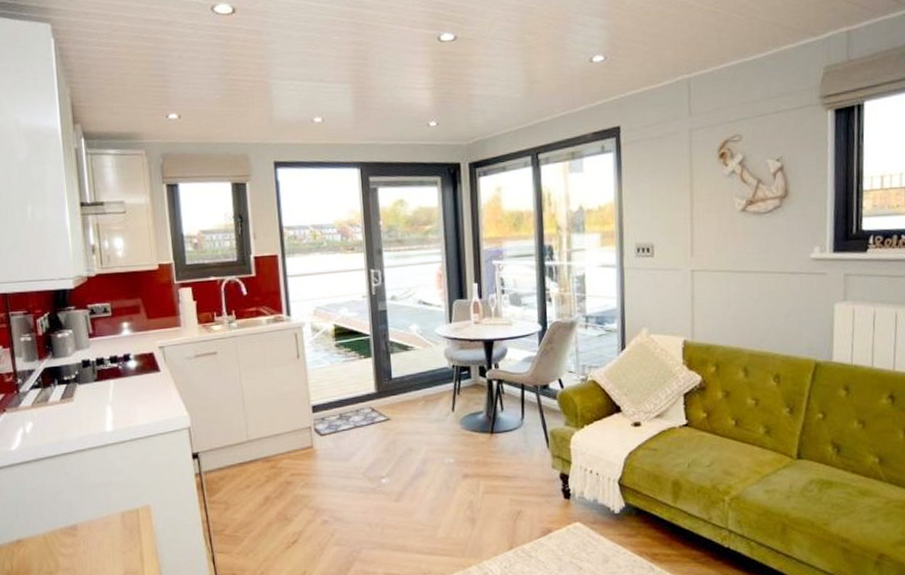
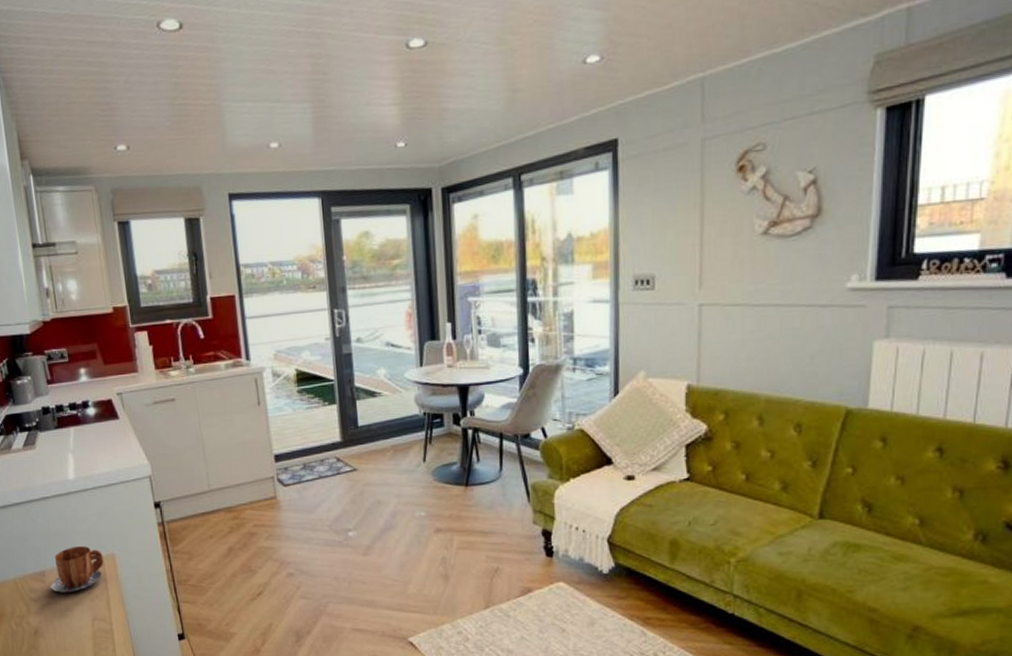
mug: none [82,498,139,547] -> present [50,546,104,593]

